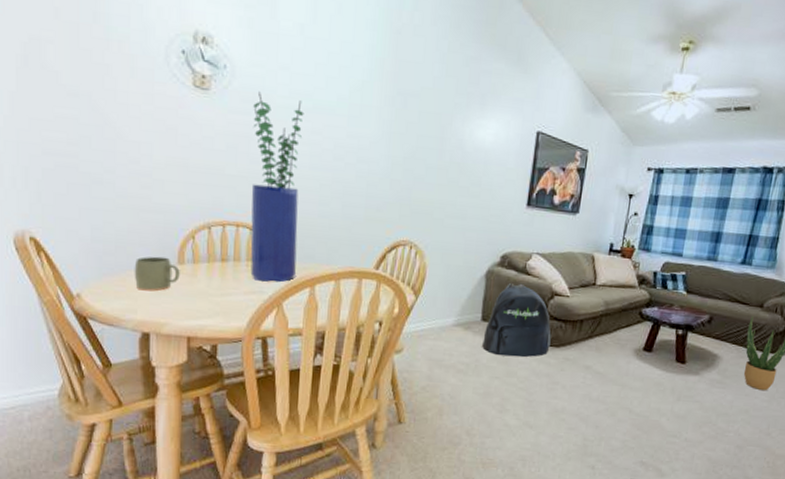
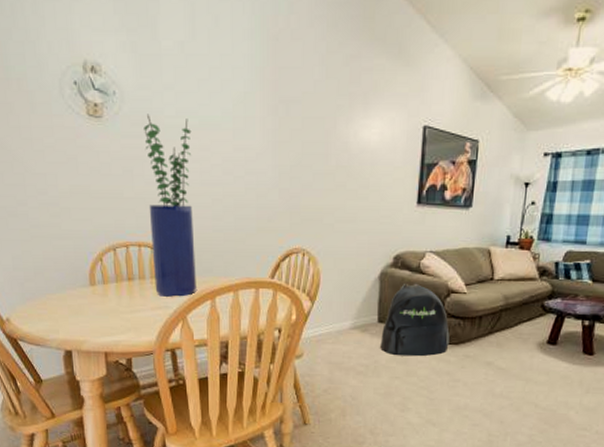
mug: present [134,256,180,291] -> none [52,279,93,312]

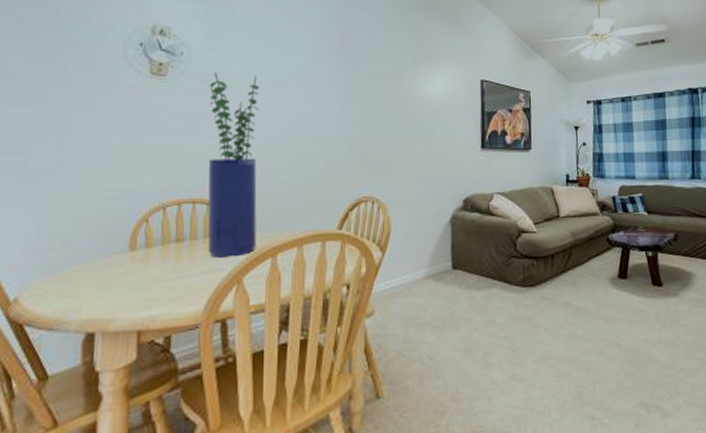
backpack: present [380,283,450,357] -> none [456,225,525,304]

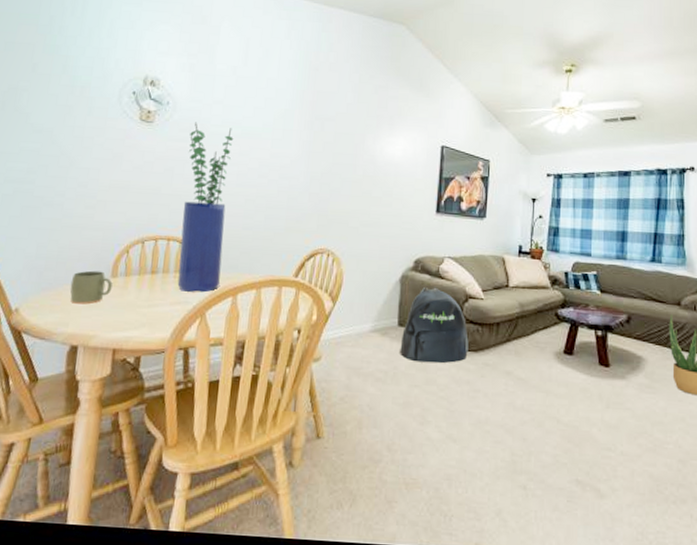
mug: none [80,245,131,285] -> present [70,270,113,304]
backpack: none [456,225,525,304] -> present [400,287,469,363]

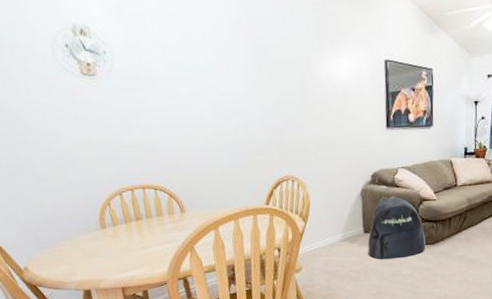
mug: present [70,270,113,304] -> none [65,225,105,256]
vase: present [177,122,234,292] -> none [136,68,200,232]

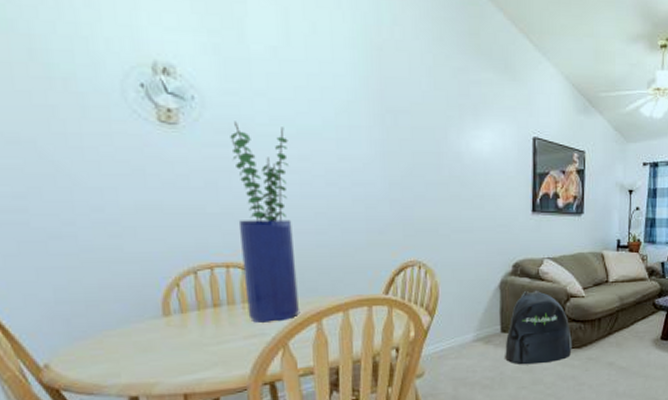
vase: none [136,68,200,232] -> present [230,121,299,323]

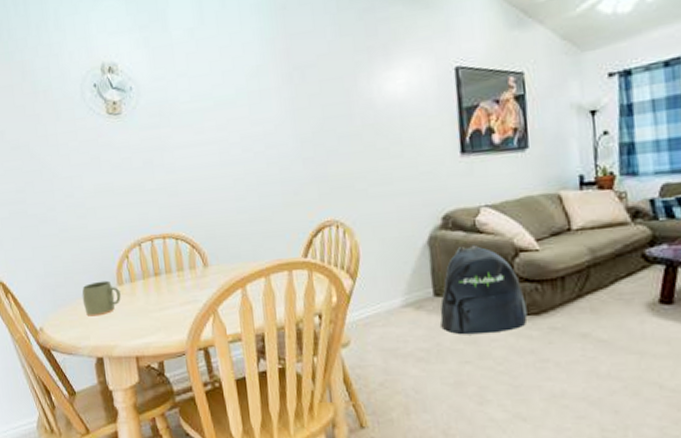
mug: none [111,310,167,351] -> present [82,280,121,317]
vase: present [230,121,299,323] -> none [160,101,225,290]

